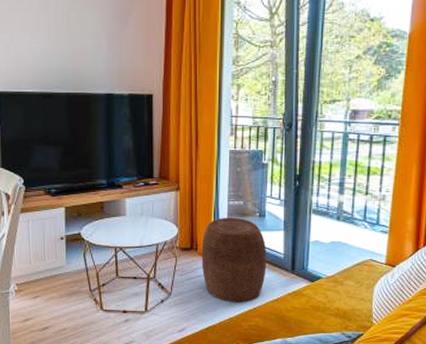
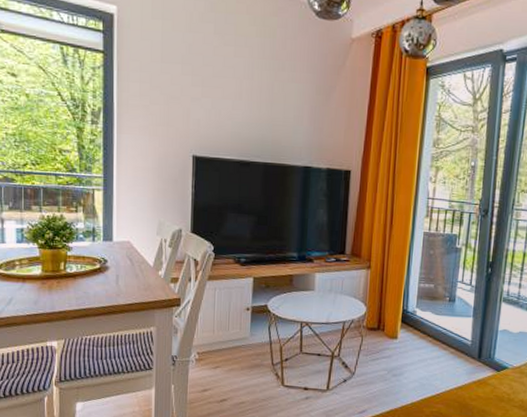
stool: present [201,217,267,303] -> none [387,299,455,388]

